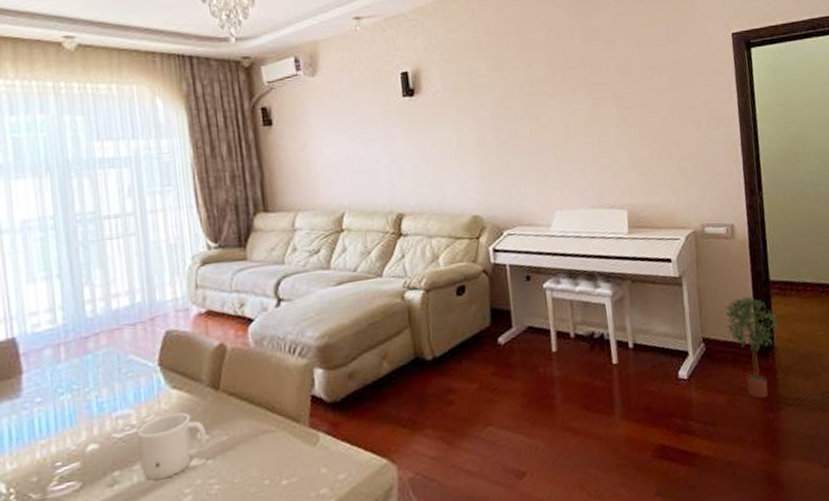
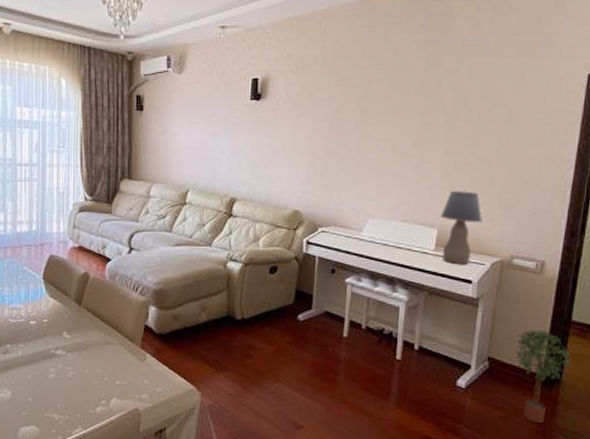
mug: present [136,411,208,481] -> none [23,314,70,358]
table lamp: none [627,163,669,245] -> present [440,189,483,264]

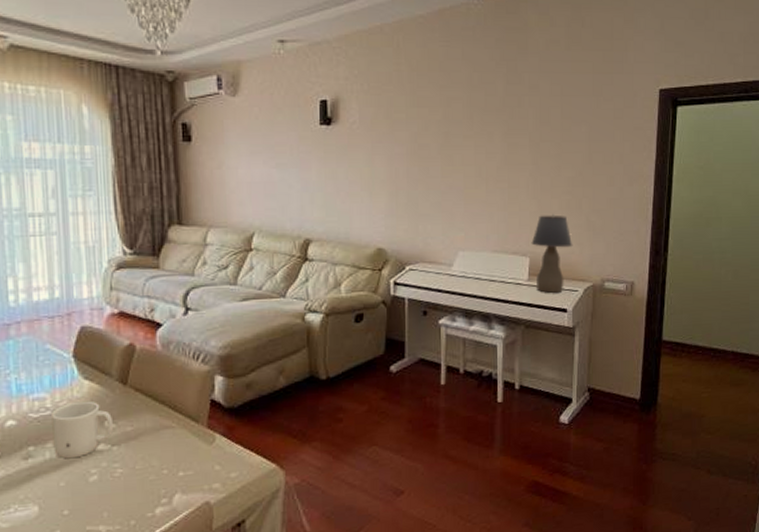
mug: none [23,314,70,358] -> present [50,400,114,459]
potted tree: present [514,329,572,424] -> none [612,353,665,451]

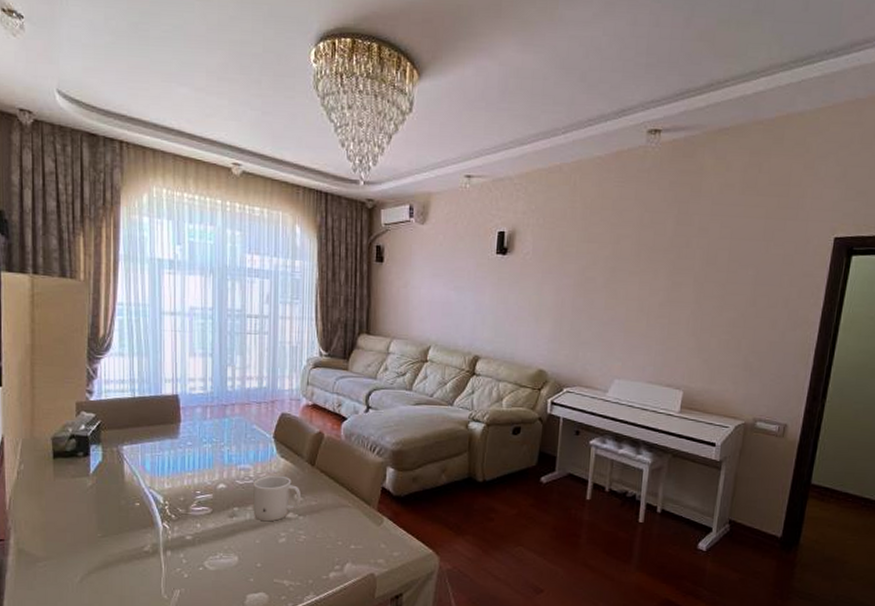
table lamp: present [531,213,573,293] -> none [686,351,728,427]

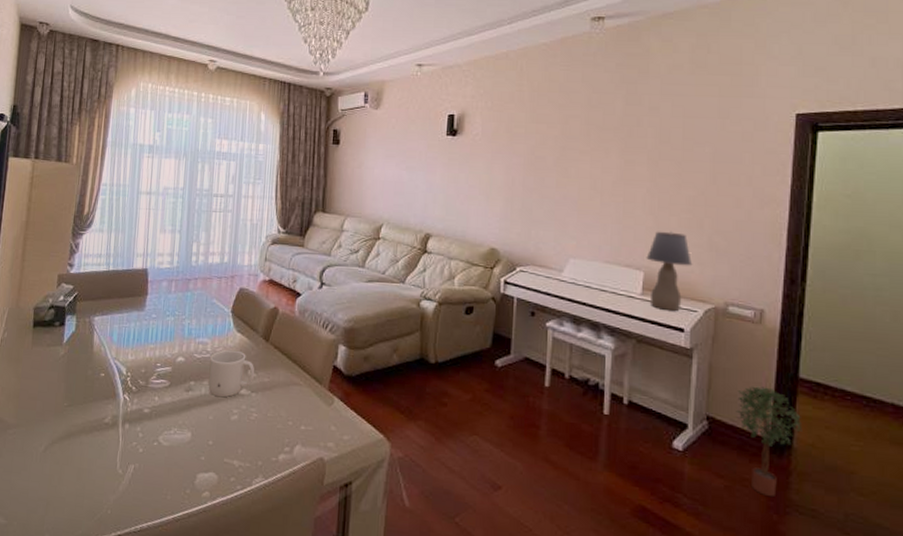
table lamp: none [686,351,728,427] -> present [646,230,693,311]
potted tree: none [754,492,810,586] -> present [736,386,803,498]

